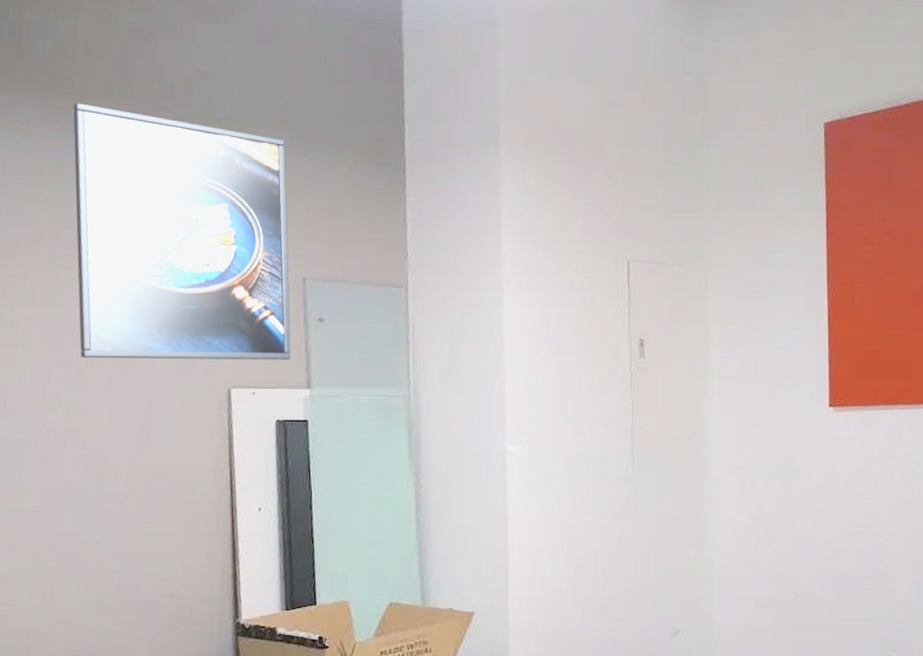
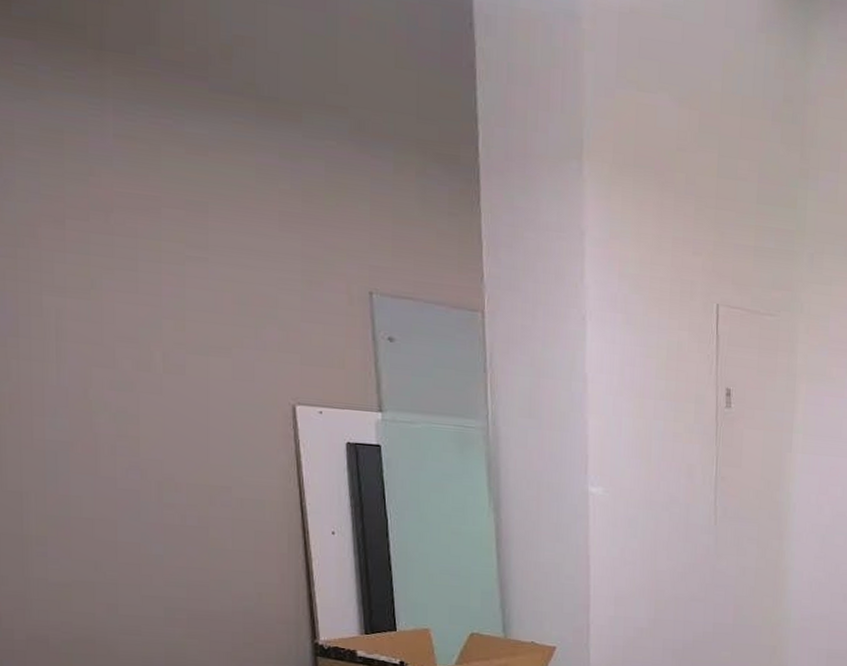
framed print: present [73,103,292,360] -> none [89,58,360,380]

